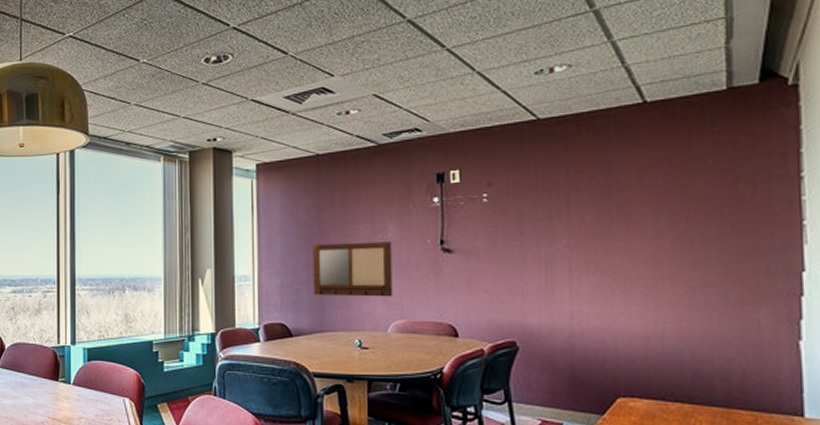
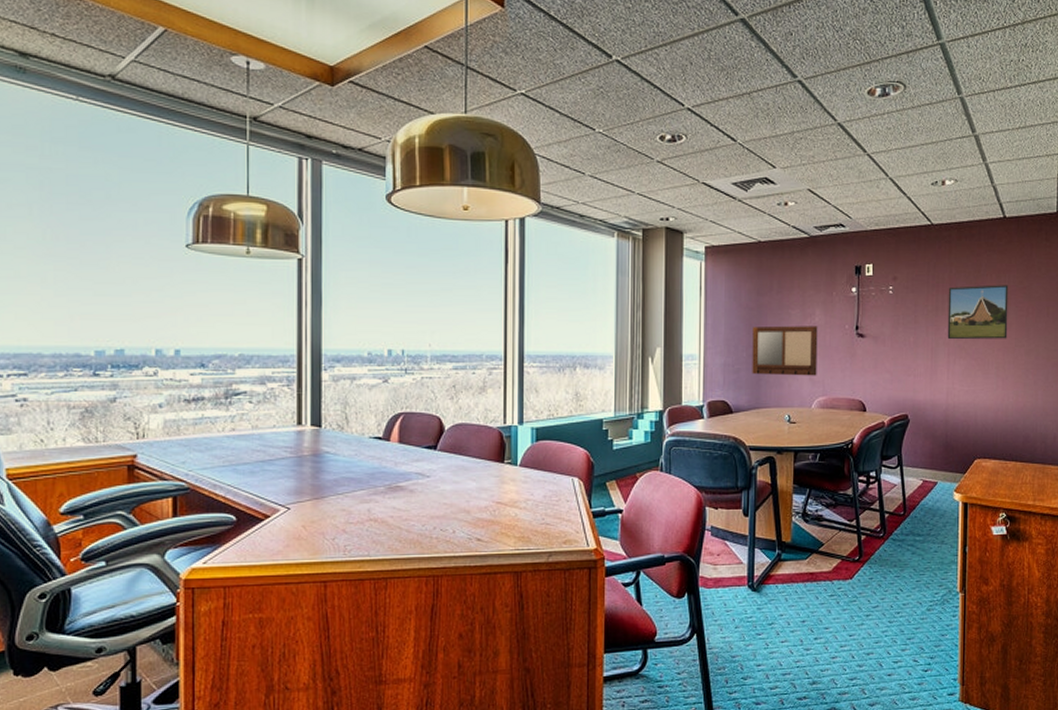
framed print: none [565,184,658,253] -> present [947,285,1009,340]

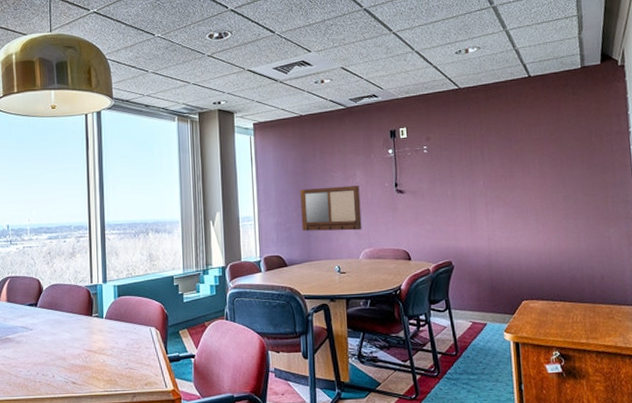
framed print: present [947,285,1009,340] -> none [480,137,544,191]

